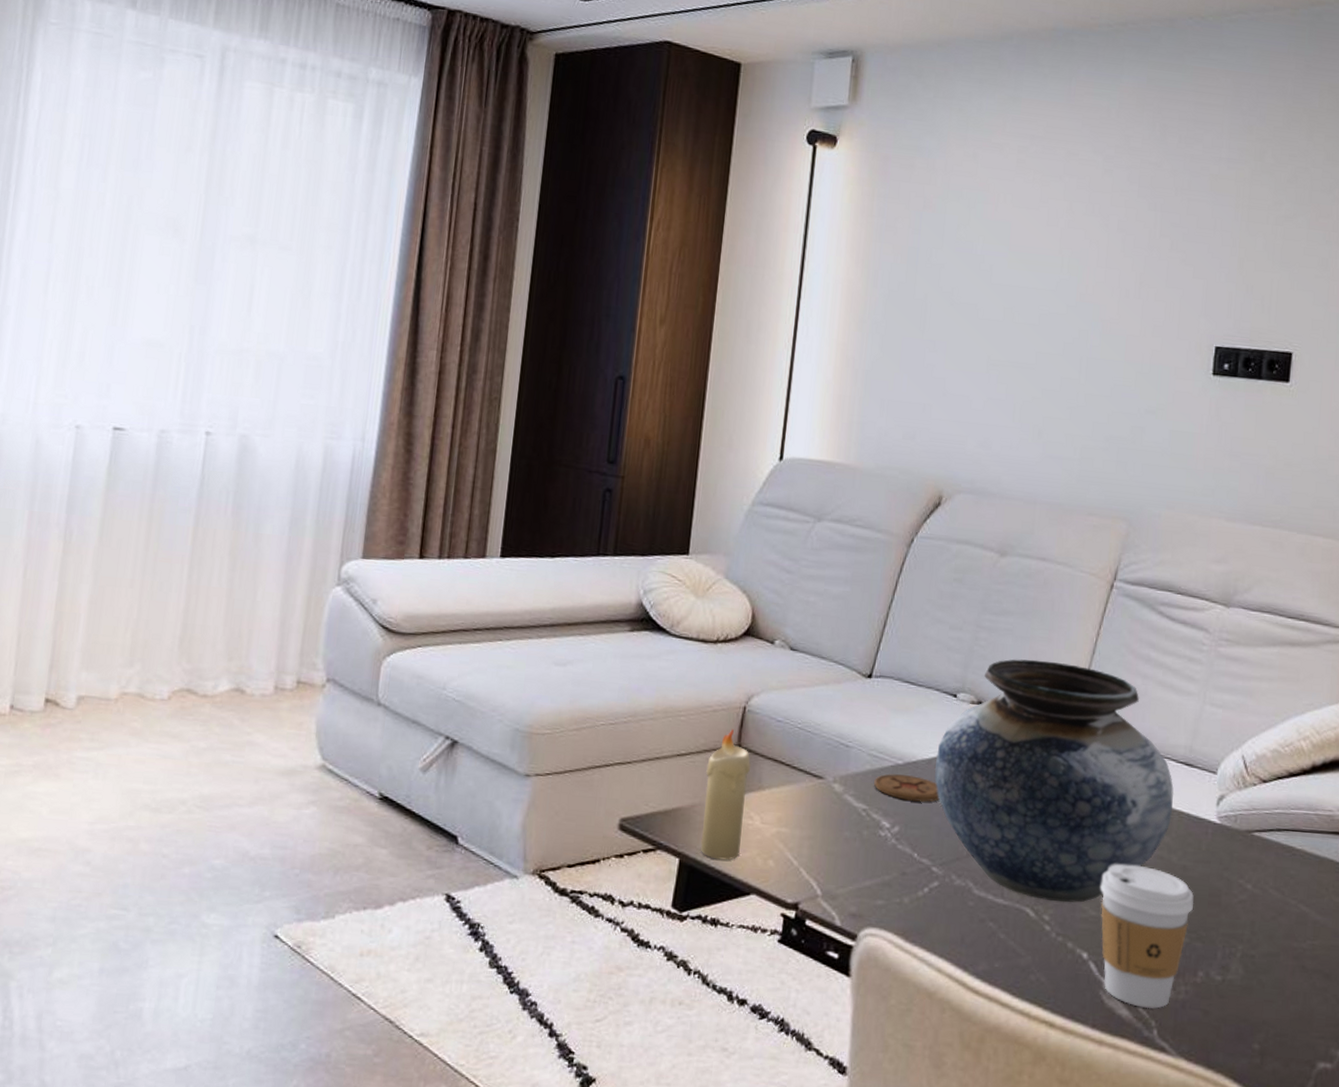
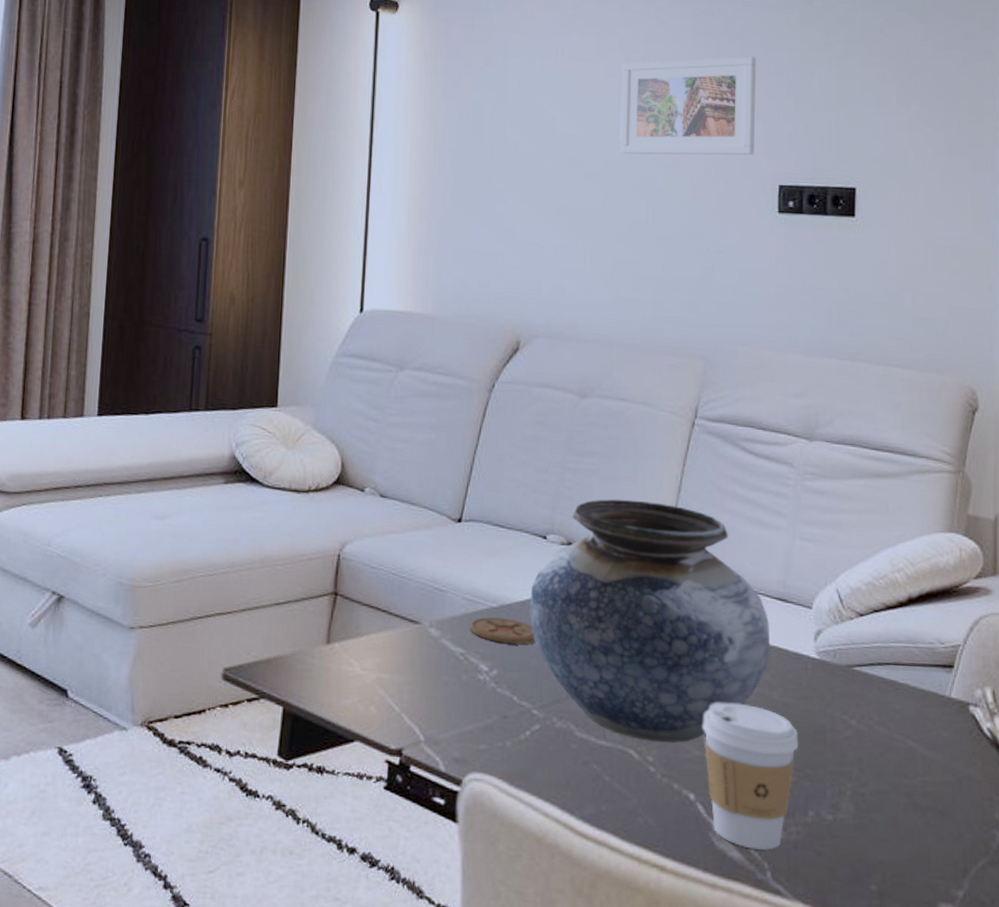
candle: present [701,728,751,860] -> none [303,576,348,708]
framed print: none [1056,211,1203,315] -> present [620,56,757,156]

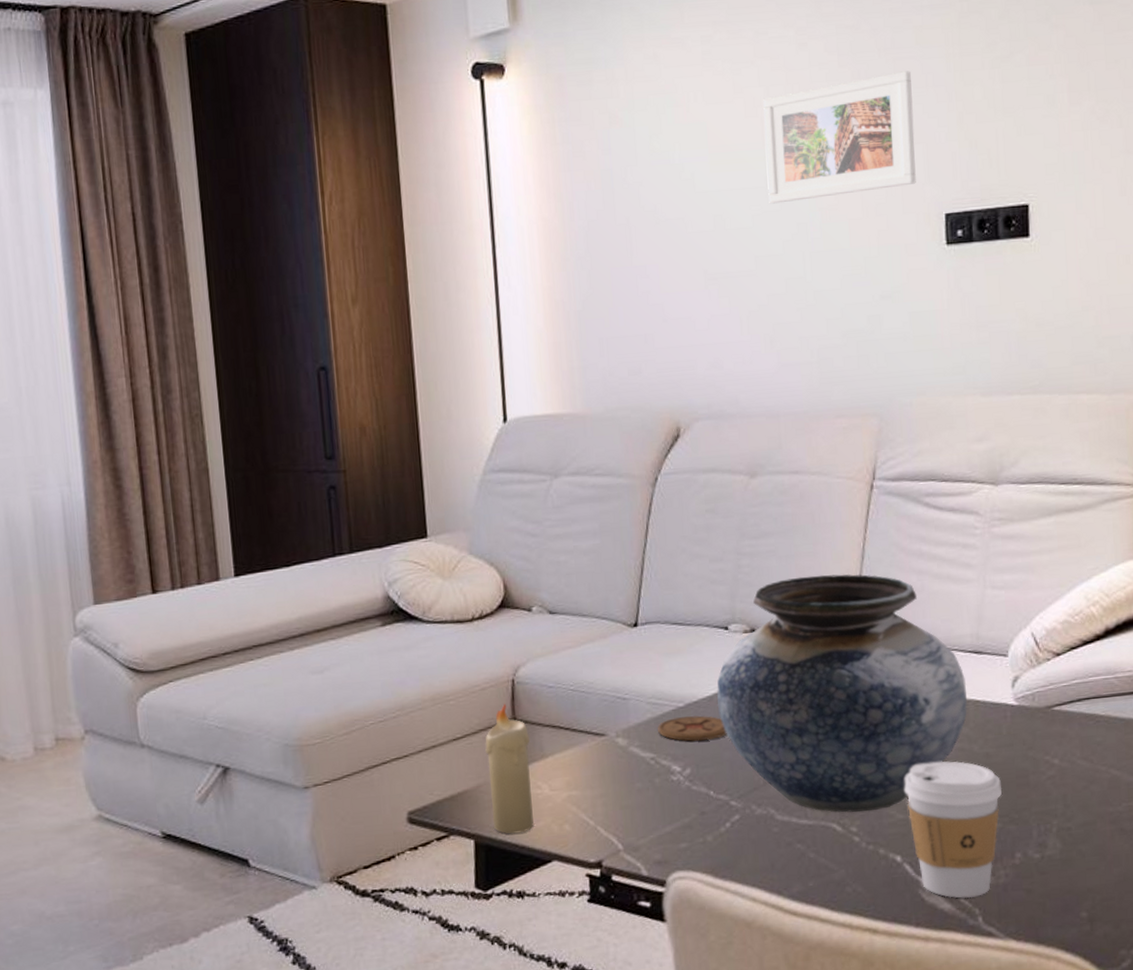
candle: none [303,576,348,708] -> present [485,703,535,834]

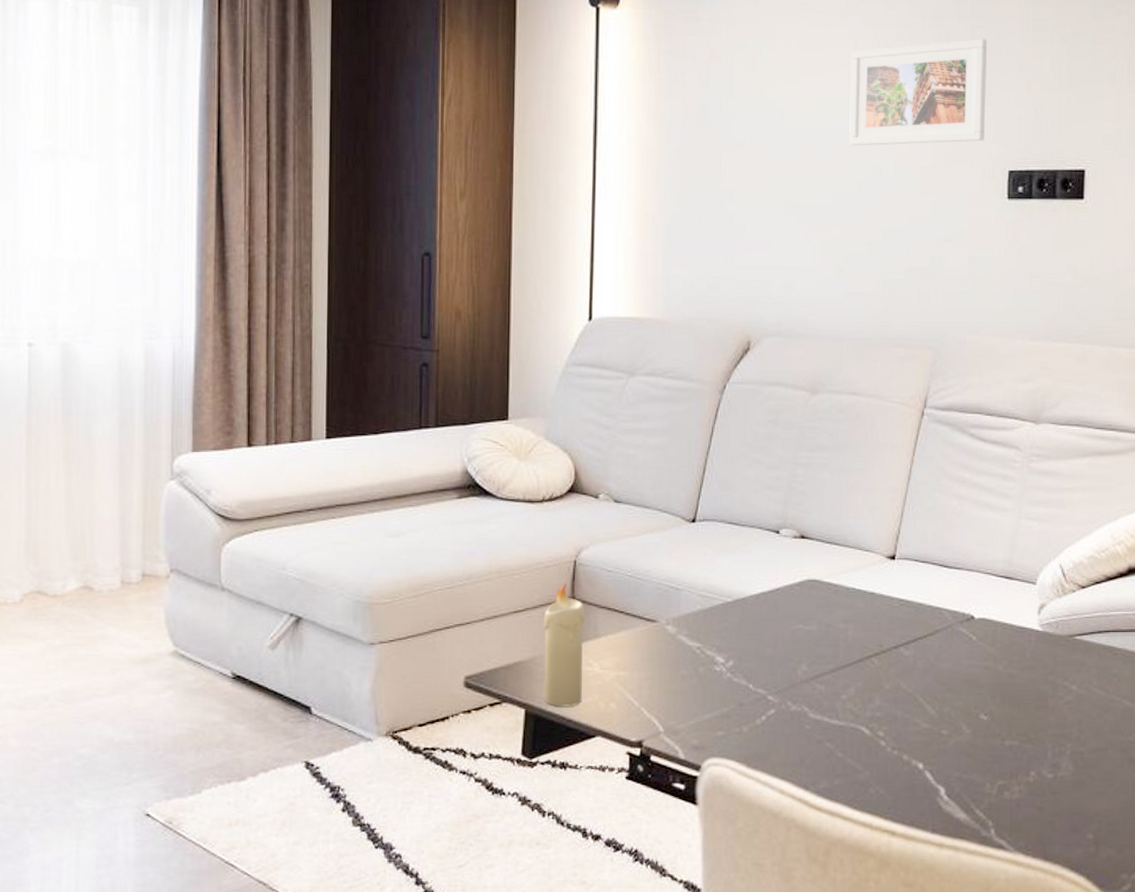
coaster: present [658,715,727,742] -> none [706,612,770,636]
vase: present [717,574,967,813] -> none [763,491,995,718]
coffee cup: present [904,761,1002,898] -> none [931,678,1021,810]

